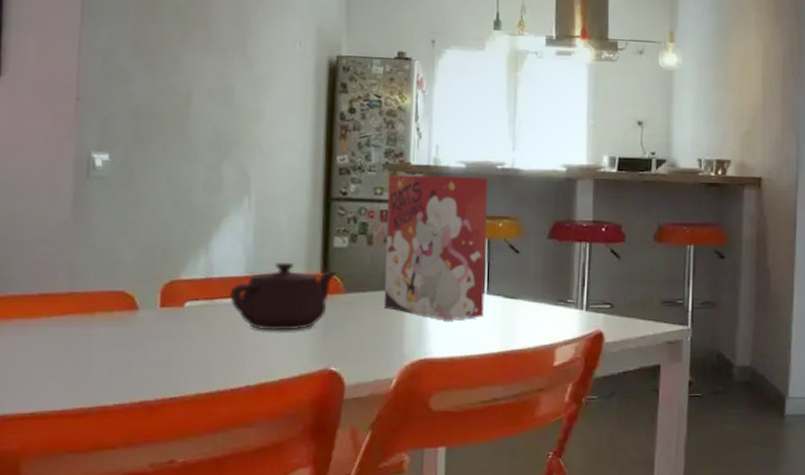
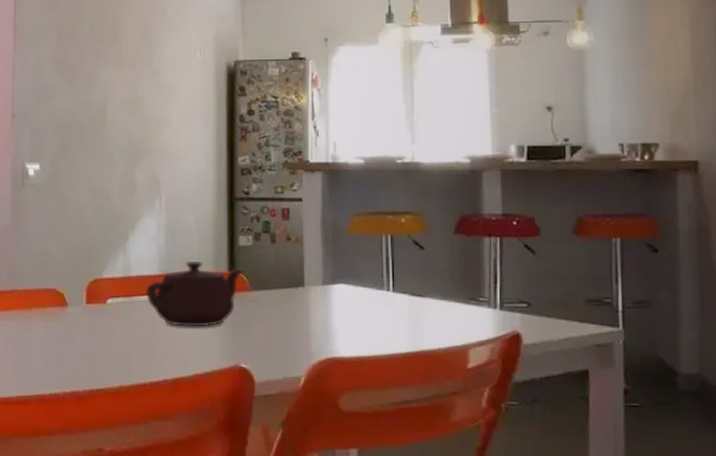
cereal box: present [383,175,488,321] -> none [288,173,390,319]

